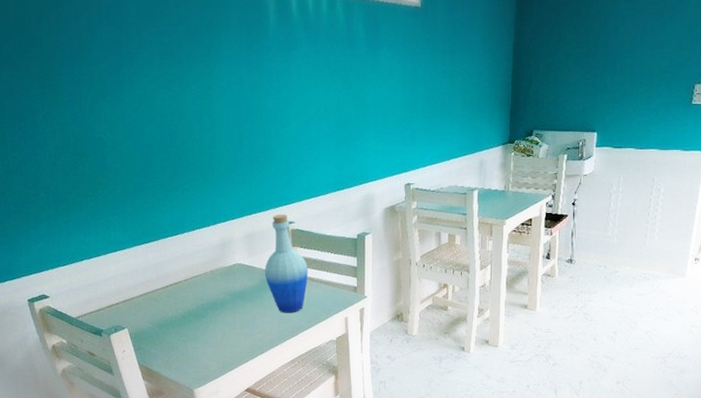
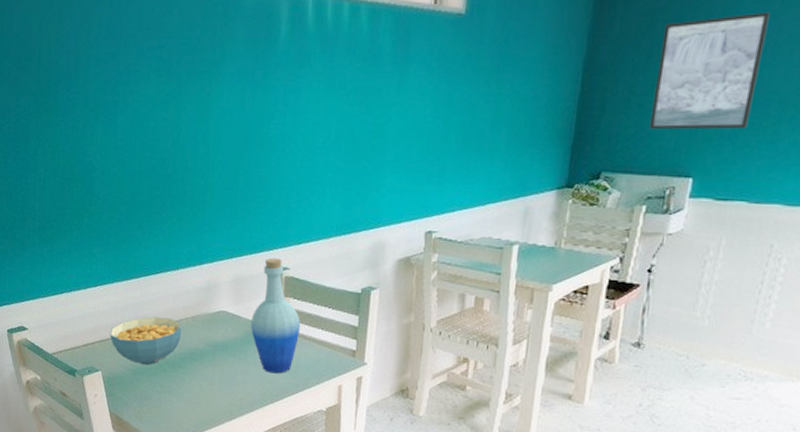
cereal bowl: none [133,274,202,319] -> present [110,316,182,366]
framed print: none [564,8,637,97] -> present [649,12,770,130]

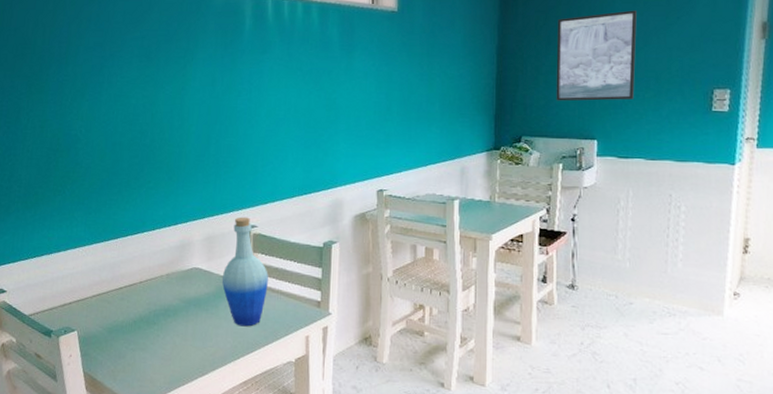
cereal bowl: present [110,316,182,366] -> none [87,275,157,324]

